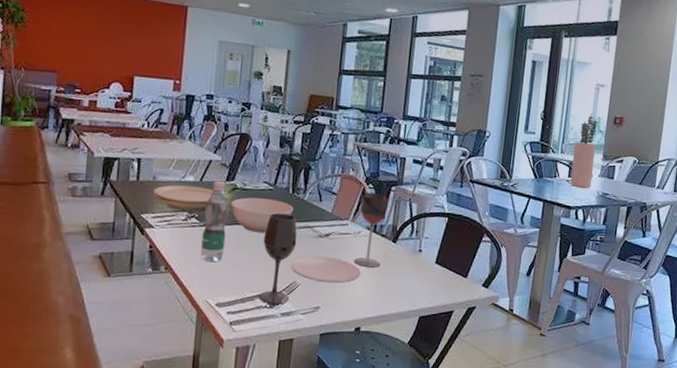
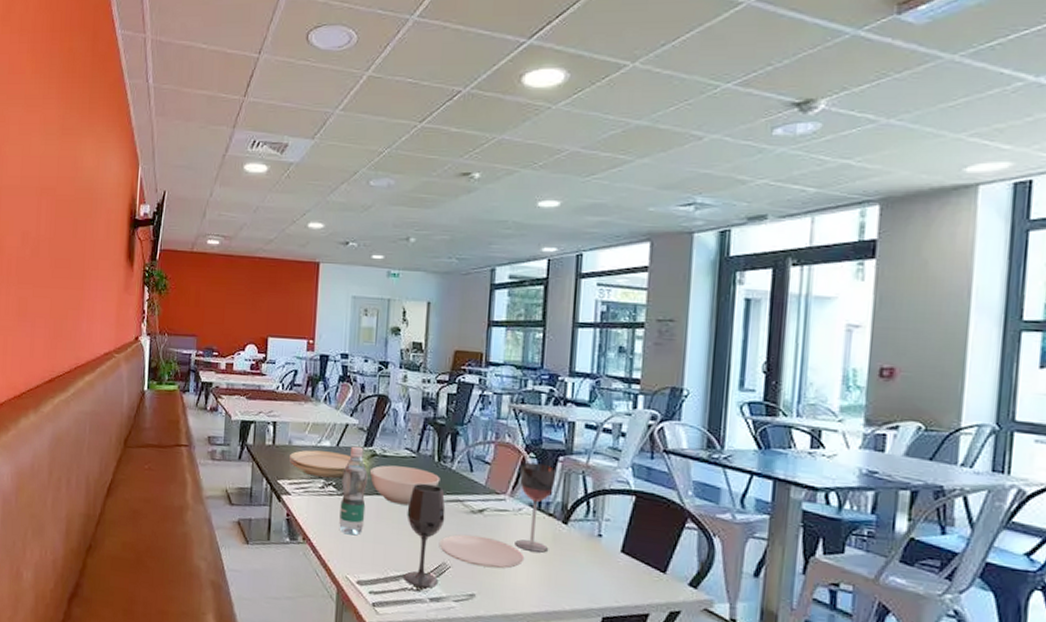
vase: present [570,113,598,189] -> none [813,364,852,465]

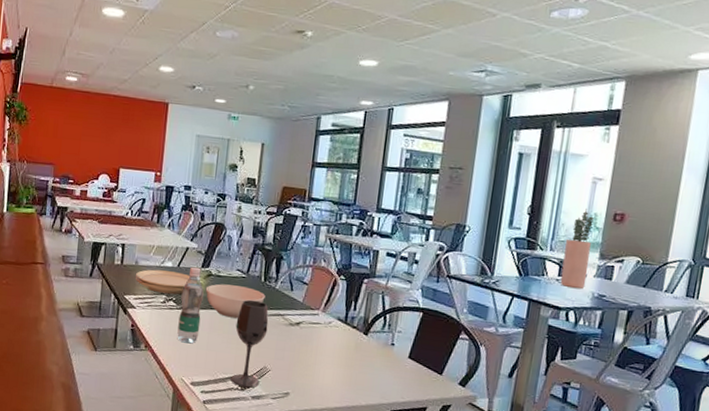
plate: present [438,534,525,569] -> none [261,343,332,372]
wineglass: present [515,462,557,553] -> none [324,283,362,358]
vase: none [813,364,852,465] -> present [560,209,594,289]

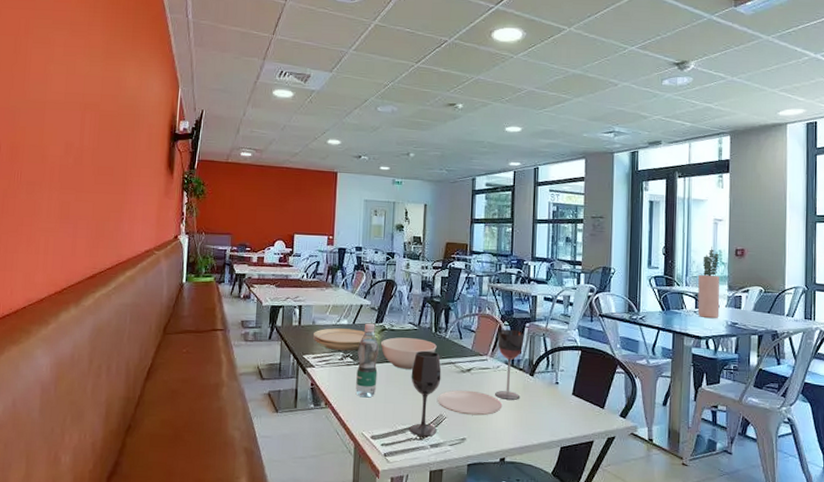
plate: none [261,343,332,372] -> present [436,390,503,416]
wineglass: none [324,283,362,358] -> present [495,329,524,400]

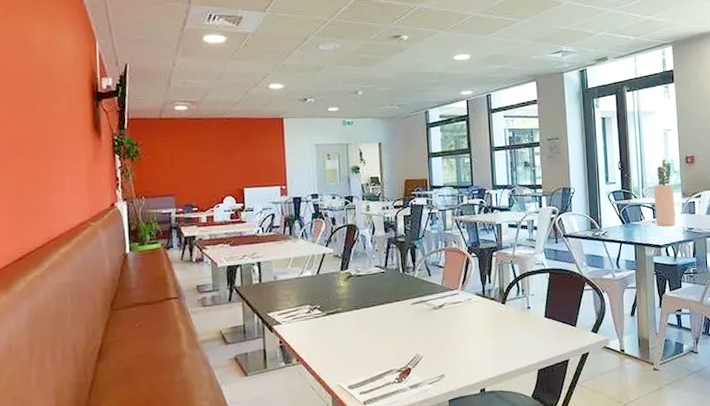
plate: present [313,328,366,351] -> none [276,279,331,304]
bottle: present [356,323,379,398] -> none [325,271,349,349]
bowl: present [380,337,437,370] -> none [348,281,406,314]
wine glass: present [409,350,442,437] -> none [382,292,415,379]
plate: present [436,390,503,416] -> none [411,326,478,352]
wineglass: present [495,329,524,400] -> none [466,260,495,331]

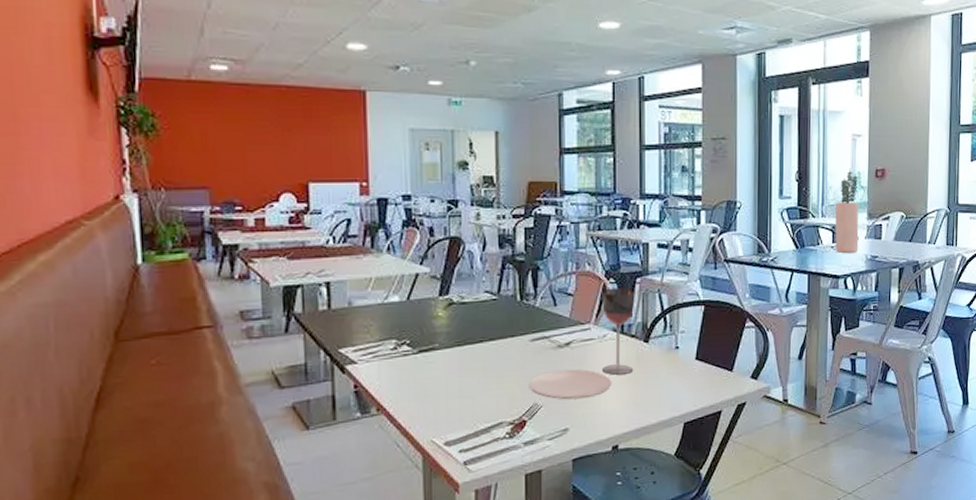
plate: none [411,326,478,352] -> present [528,369,612,400]
wineglass: none [466,260,495,331] -> present [602,287,635,375]

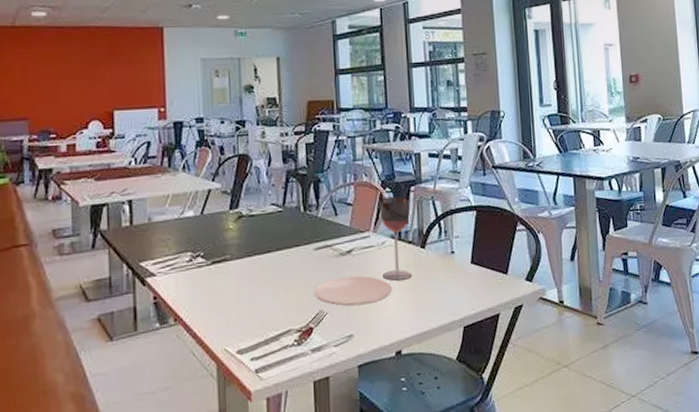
vase: present [835,168,859,254] -> none [594,75,620,156]

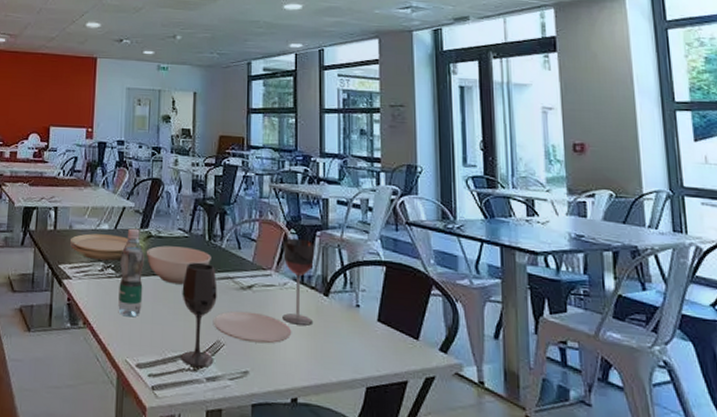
plate: none [151,220,218,251] -> present [70,233,129,261]
bottle: none [210,210,238,305] -> present [118,228,144,317]
bowl: none [238,221,308,262] -> present [146,245,211,285]
wine glass: none [279,235,318,341] -> present [181,262,217,368]

